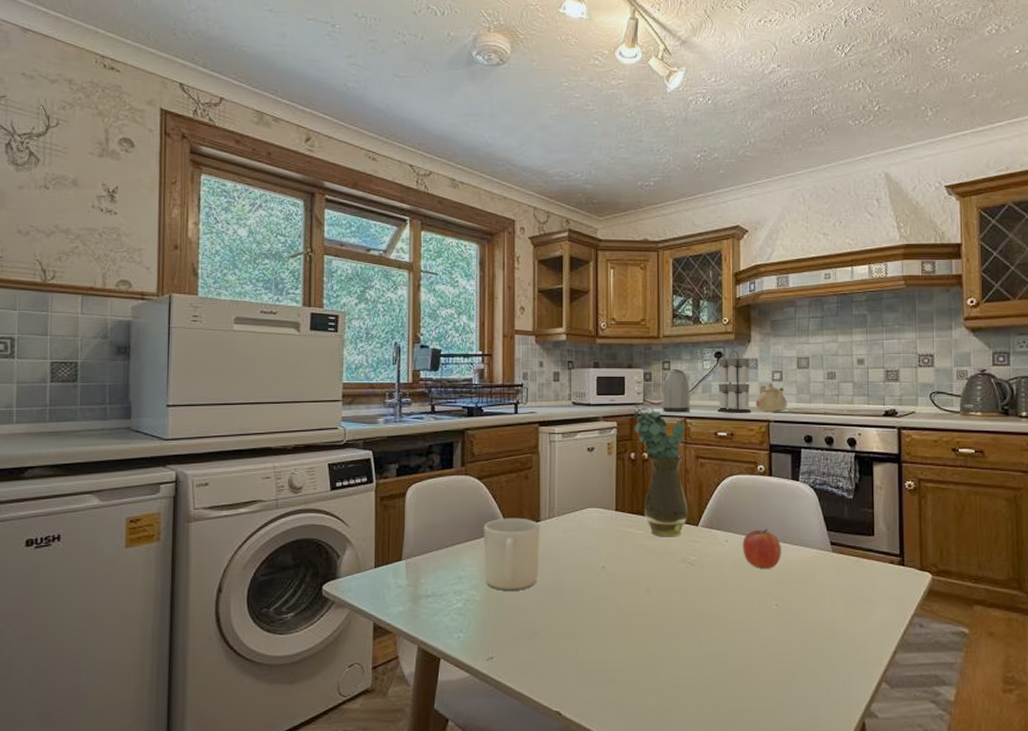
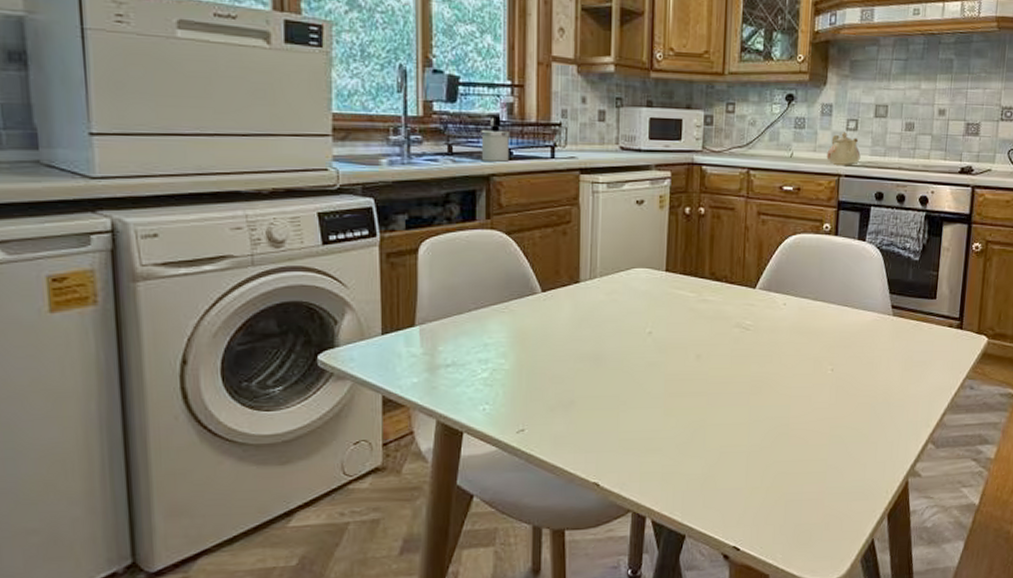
soap dispenser: none [457,380,482,418] -> present [481,116,511,162]
mug: present [483,518,540,591] -> none [513,278,579,359]
vase: present [634,404,688,537] -> none [690,151,749,300]
kettle: present [662,369,690,412] -> none [723,113,756,162]
spice rack: present [718,350,751,413] -> none [784,93,824,166]
fruit: present [743,528,781,569] -> none [801,291,841,333]

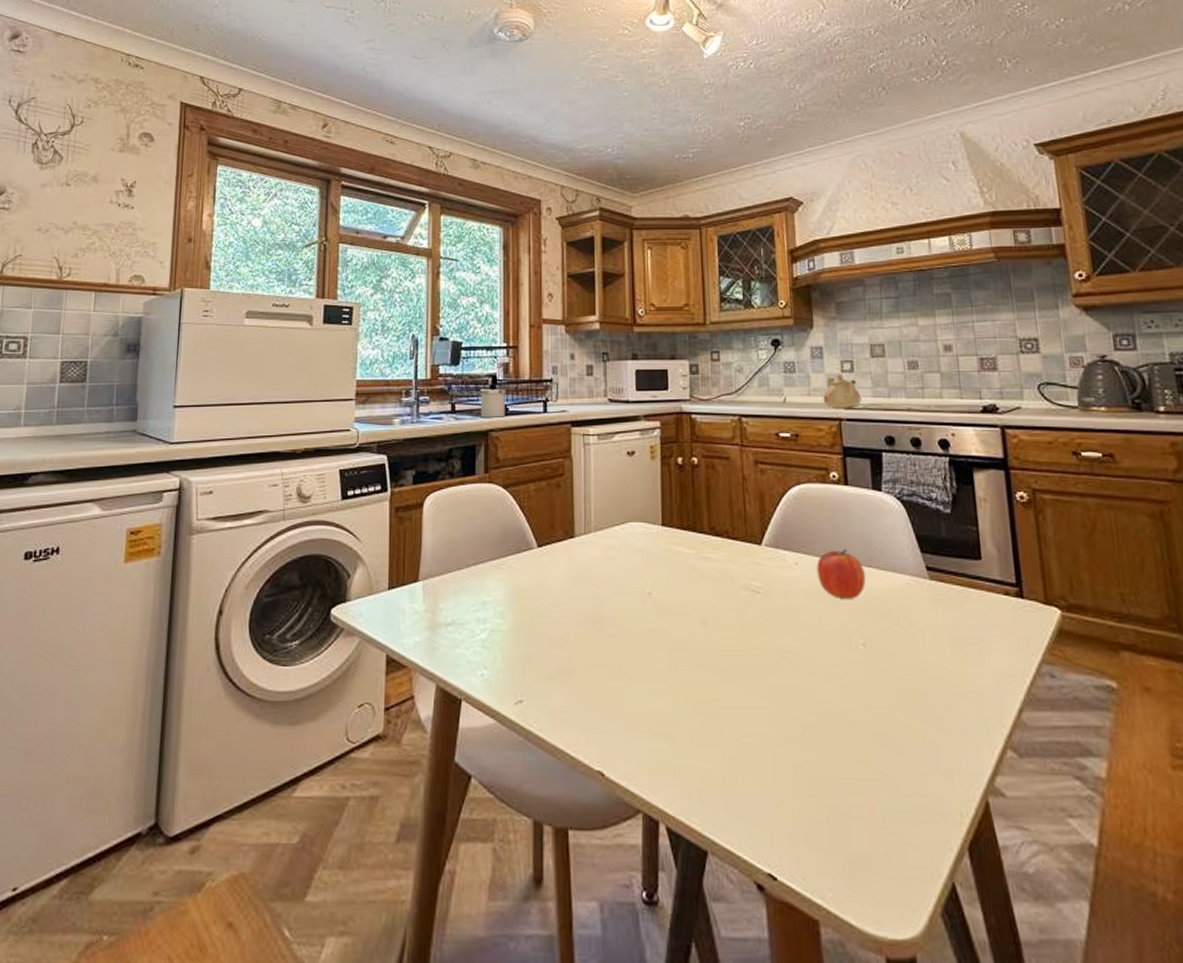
fruit: none [801,291,841,333] -> present [816,548,866,599]

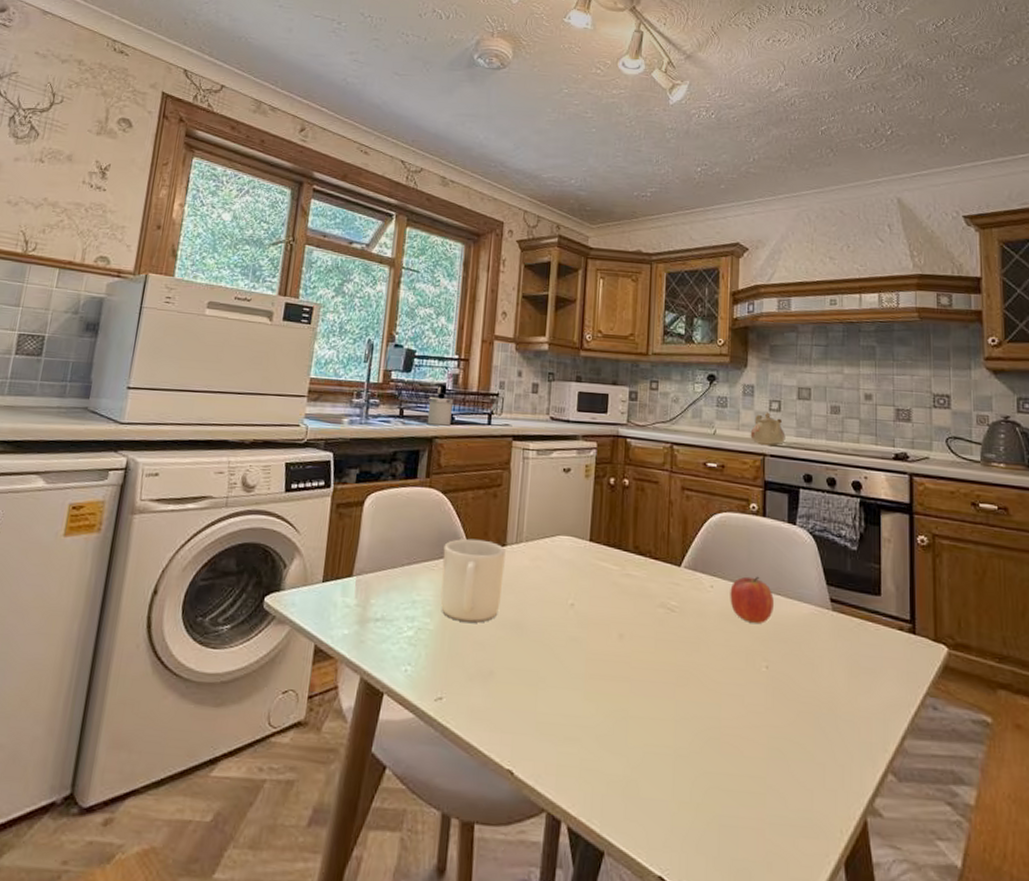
mug: none [510,533,575,620] -> present [440,538,506,623]

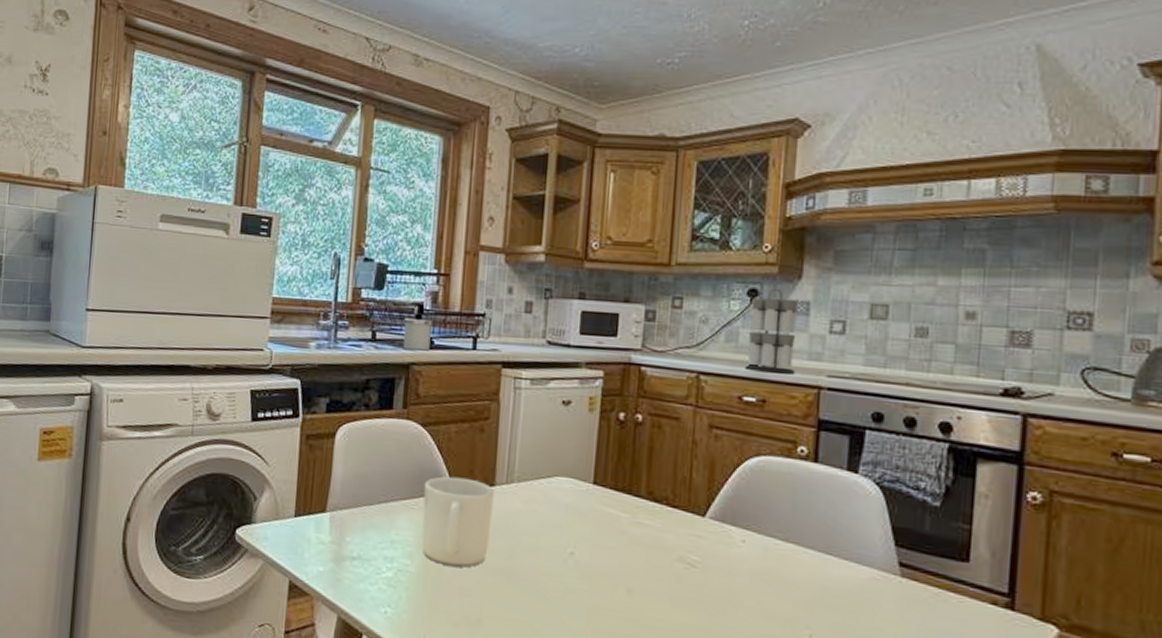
spice rack: none [708,374,746,444] -> present [745,287,799,374]
fruit: present [730,576,774,624] -> none [766,531,823,587]
teapot: present [750,412,786,447] -> none [802,335,850,378]

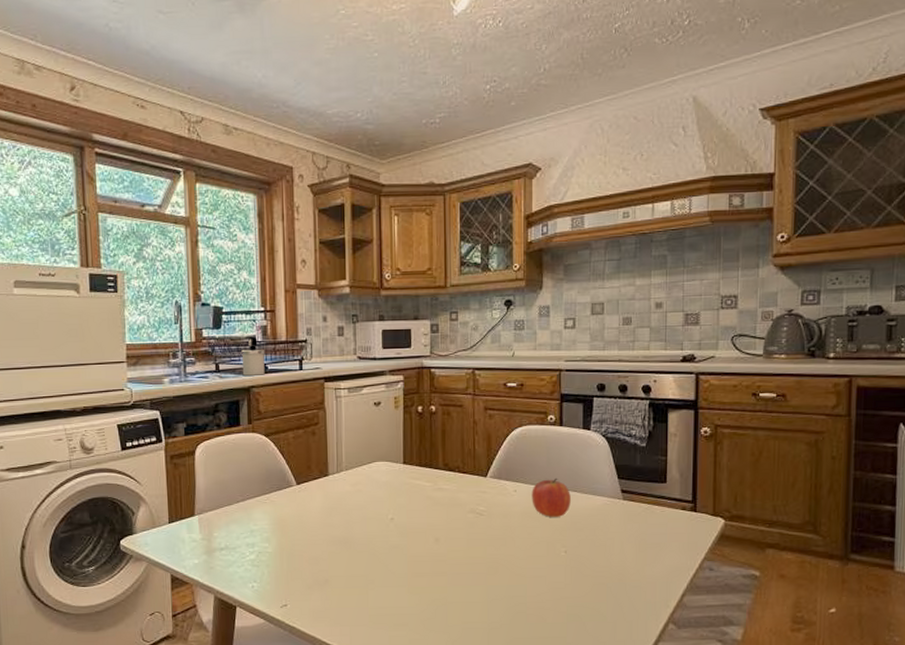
mug: present [421,476,494,568] -> none [272,473,329,543]
spice rack: present [745,287,799,374] -> none [507,297,542,363]
fruit: none [766,531,823,587] -> present [532,478,571,517]

